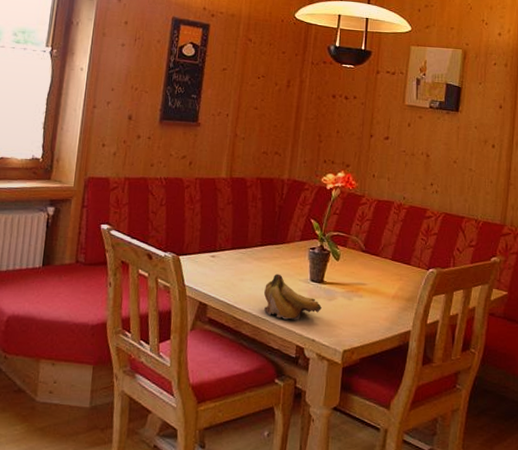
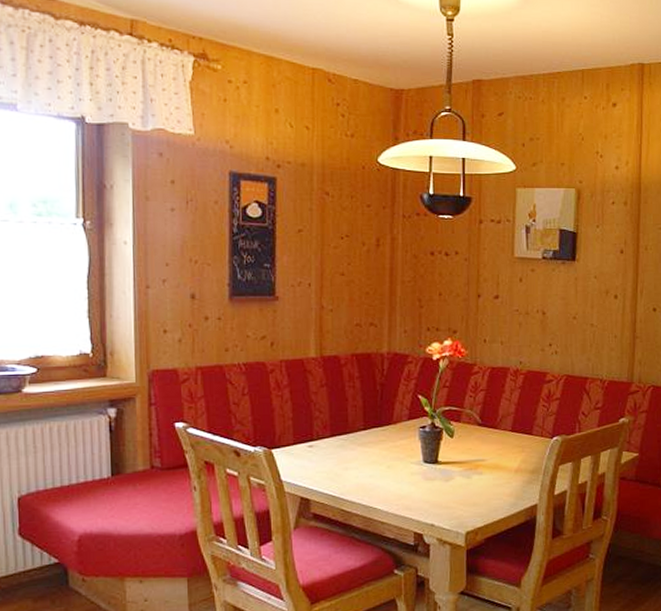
fruit: present [264,273,322,320] -> none [373,458,438,507]

